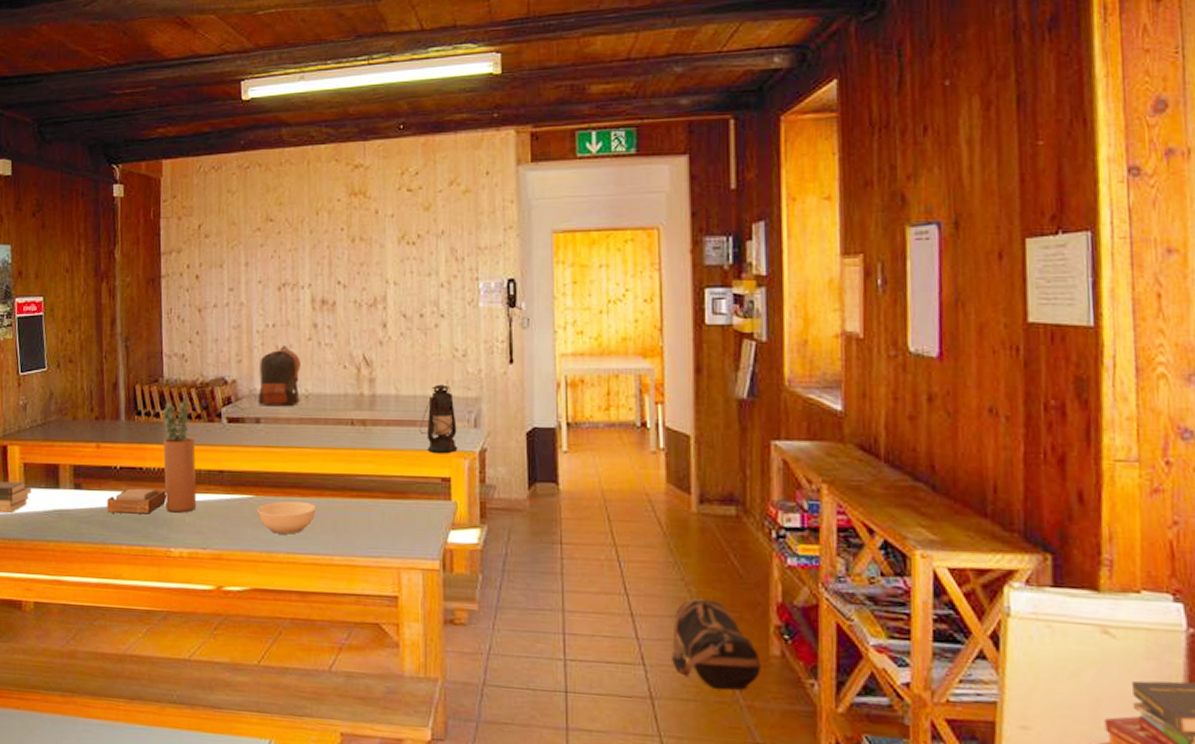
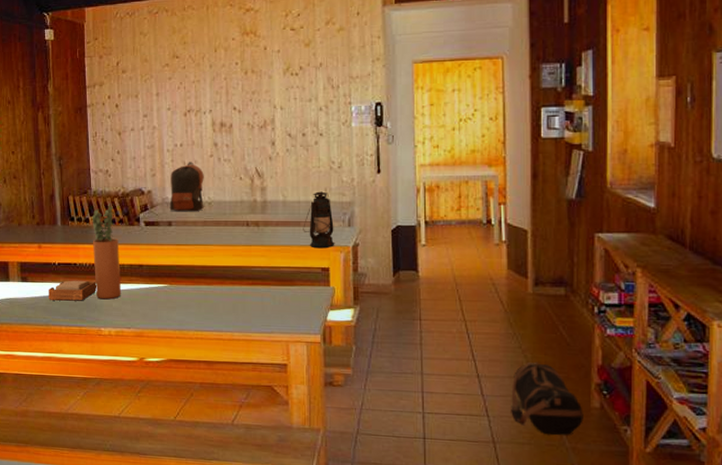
bowl: present [256,501,316,535] -> none [170,289,219,316]

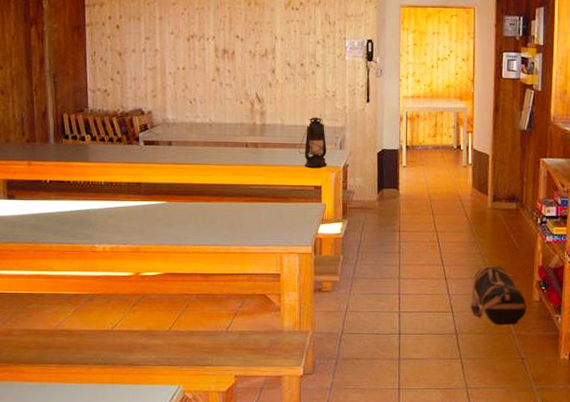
napkin holder: present [49,280,96,301] -> none [38,198,91,218]
vase: present [92,198,122,300] -> none [88,117,118,217]
backpack: present [169,162,204,211] -> none [170,85,206,132]

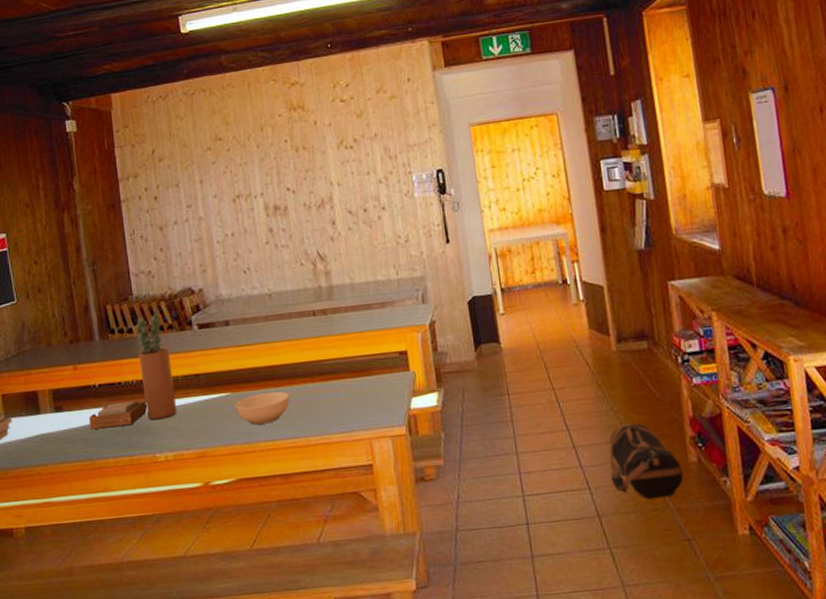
napkin holder: none [38,198,91,218] -> present [89,400,147,430]
vase: none [88,117,118,217] -> present [136,302,177,421]
bowl: none [169,206,218,231] -> present [234,391,290,425]
lantern: present [298,117,327,169] -> none [374,269,410,331]

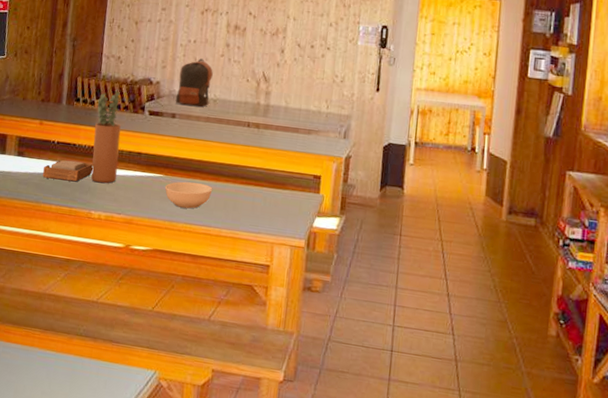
backpack: none [223,252,264,309] -> present [175,58,213,107]
duffel bag: present [609,422,684,499] -> none [475,286,541,360]

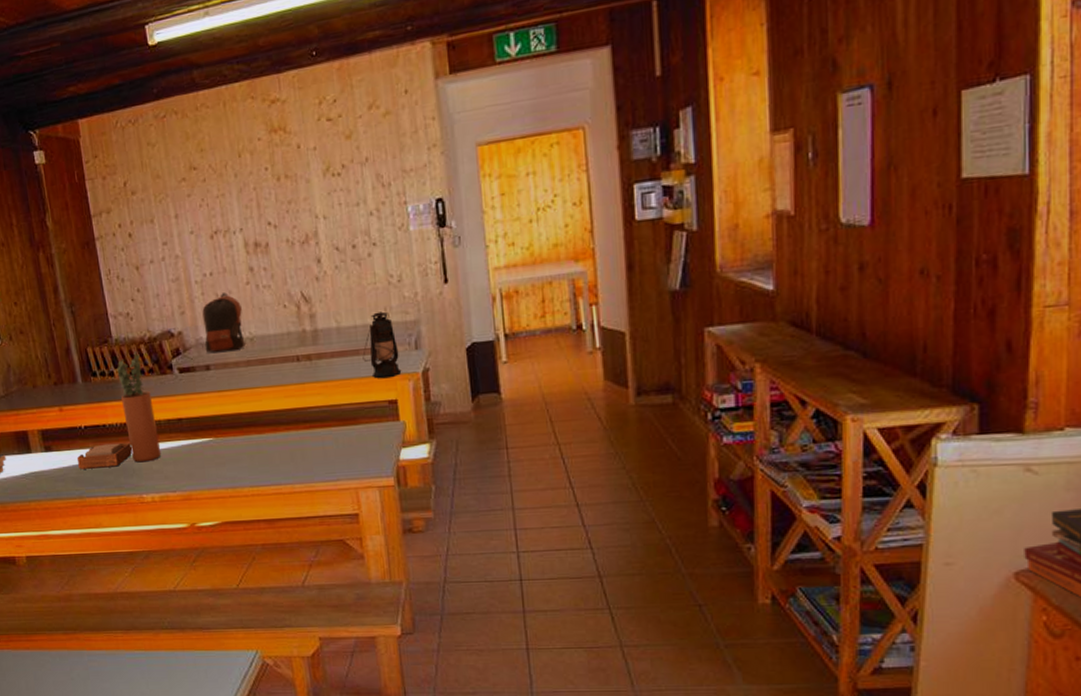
bowl: present [164,181,213,209] -> none [217,438,274,470]
lantern: none [300,102,331,157] -> present [362,311,401,379]

